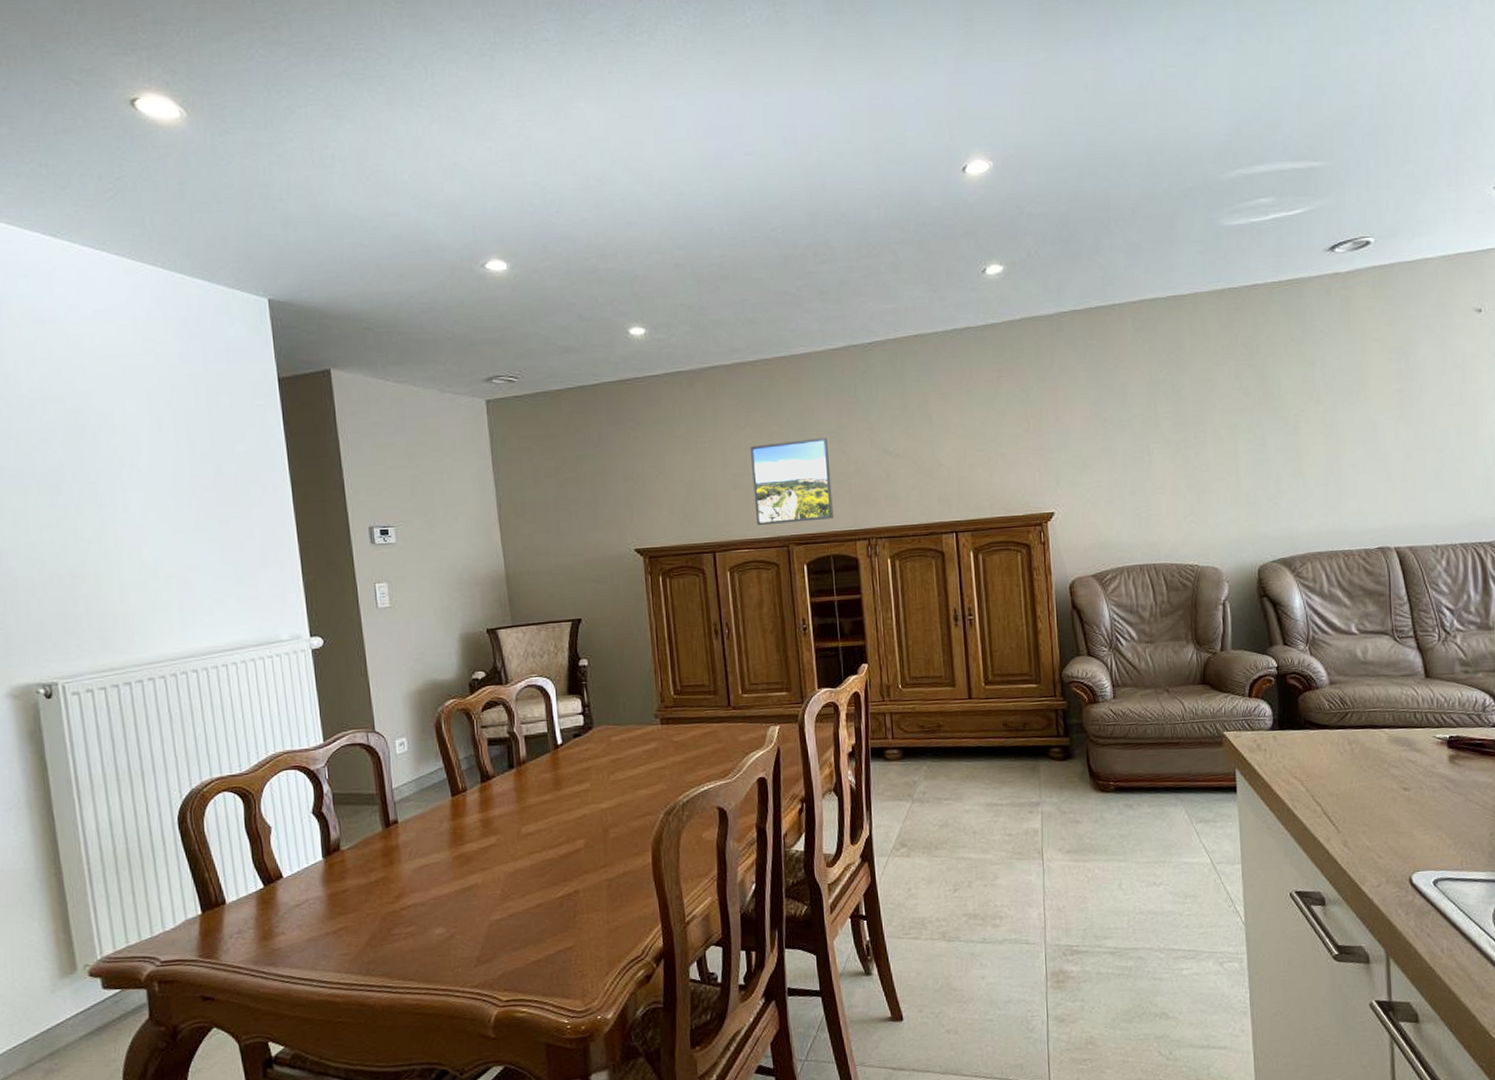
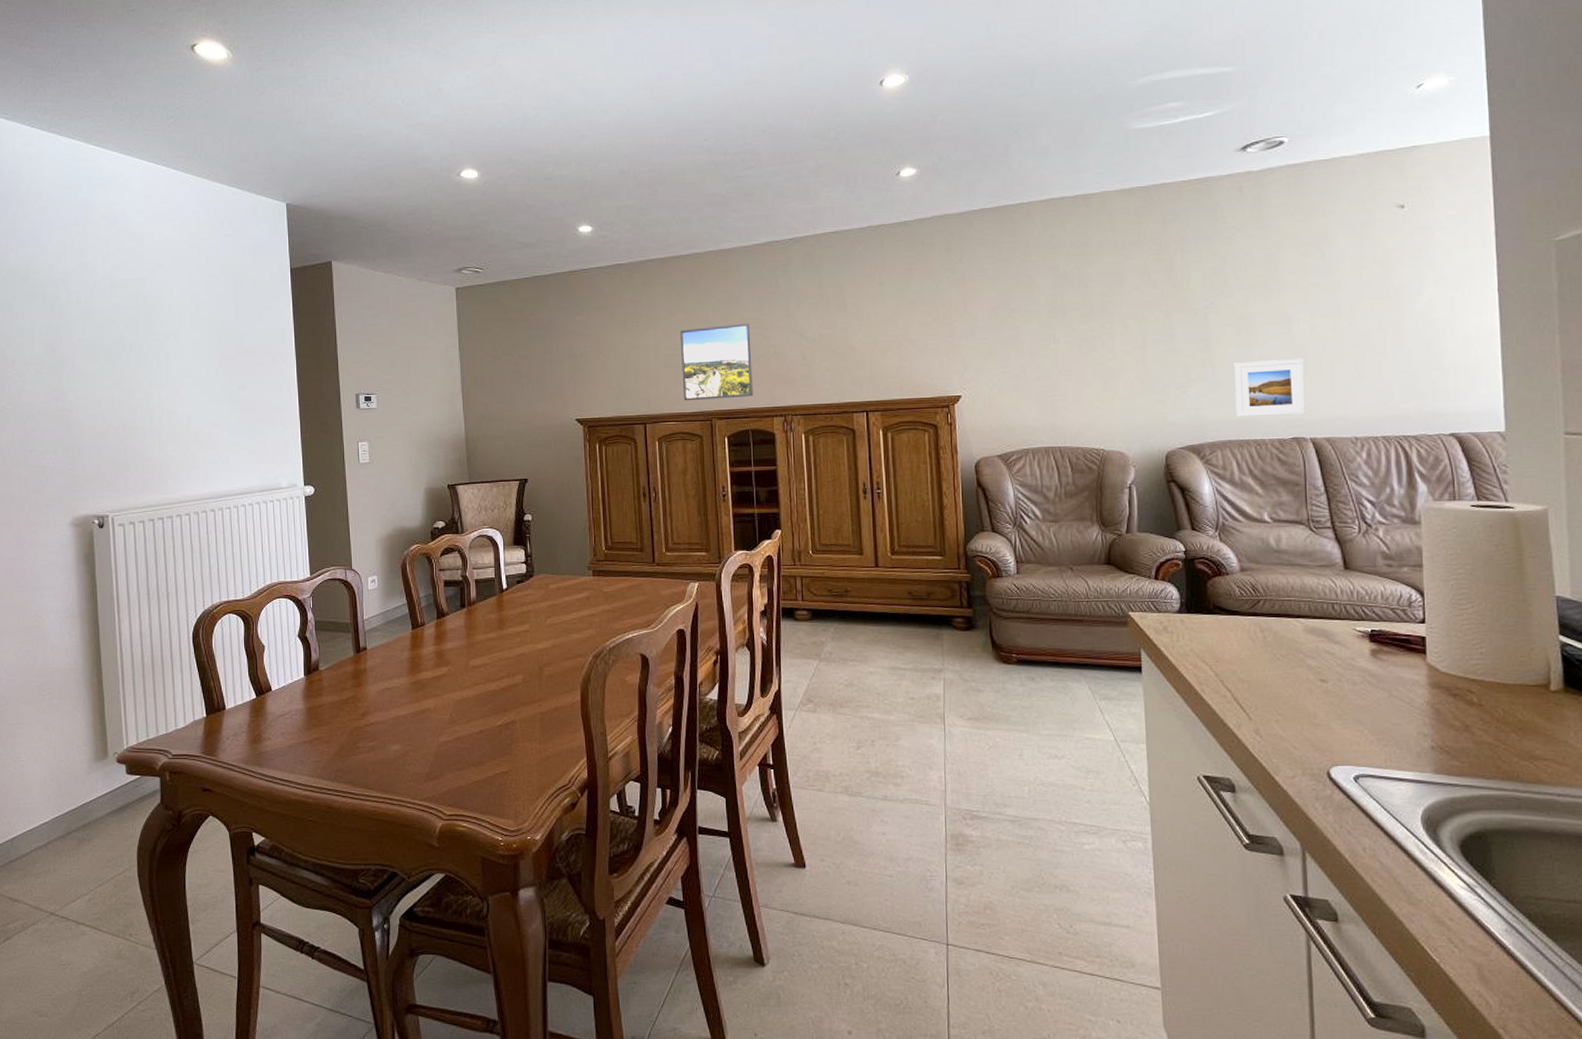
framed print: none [1323,466,1391,528] -> present [1234,358,1306,417]

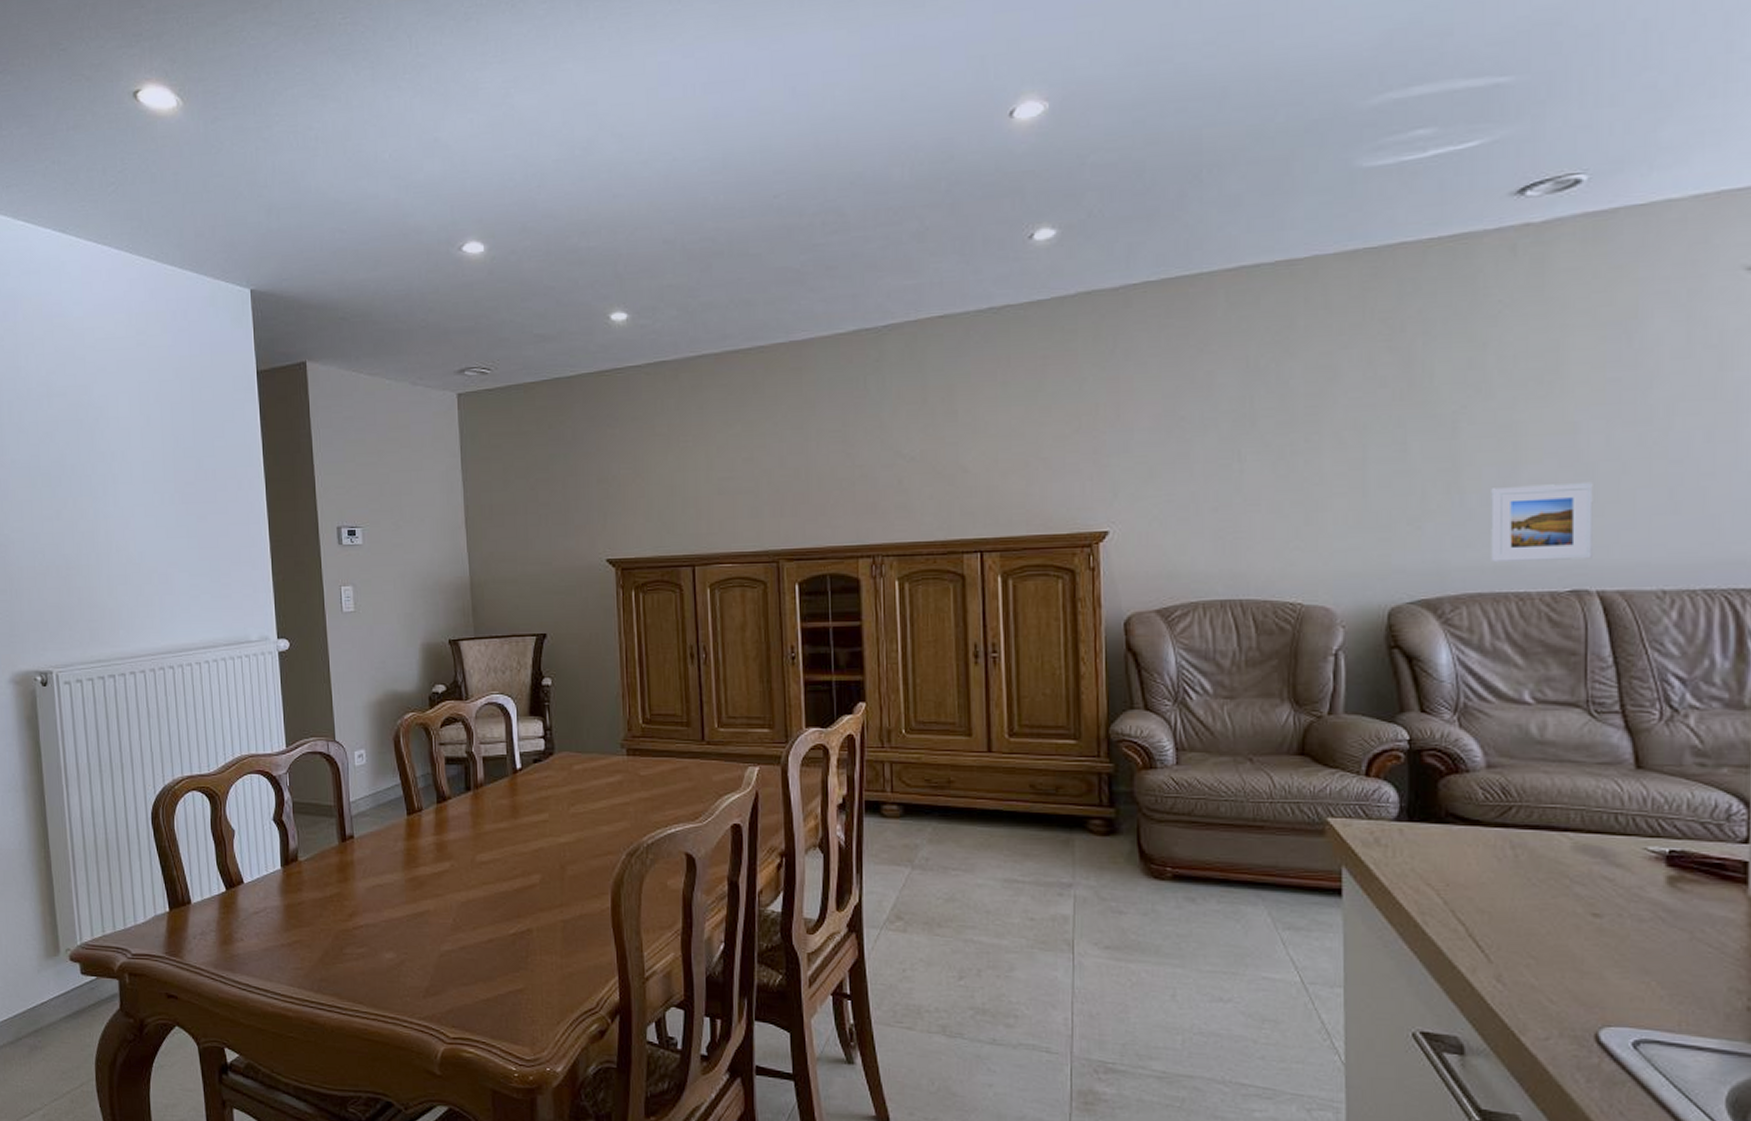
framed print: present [679,323,753,401] -> none [738,436,832,538]

